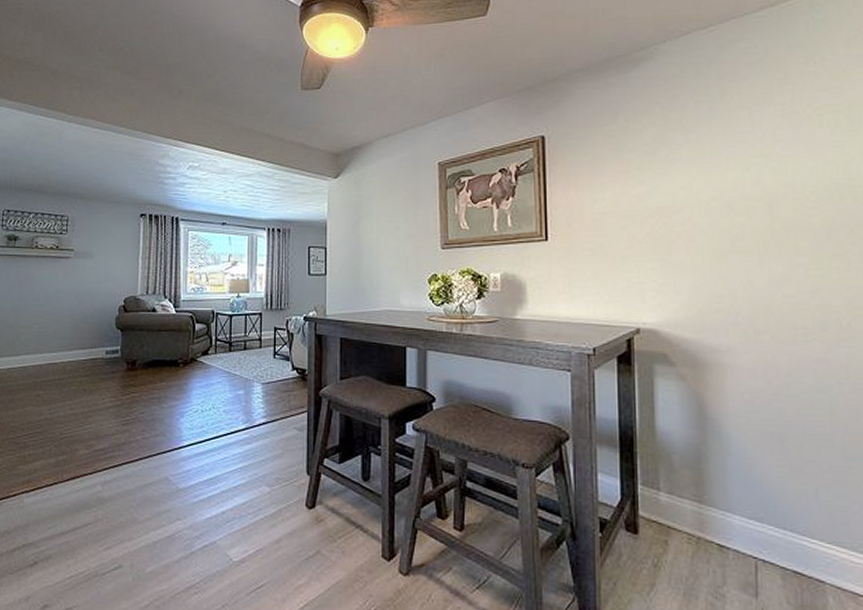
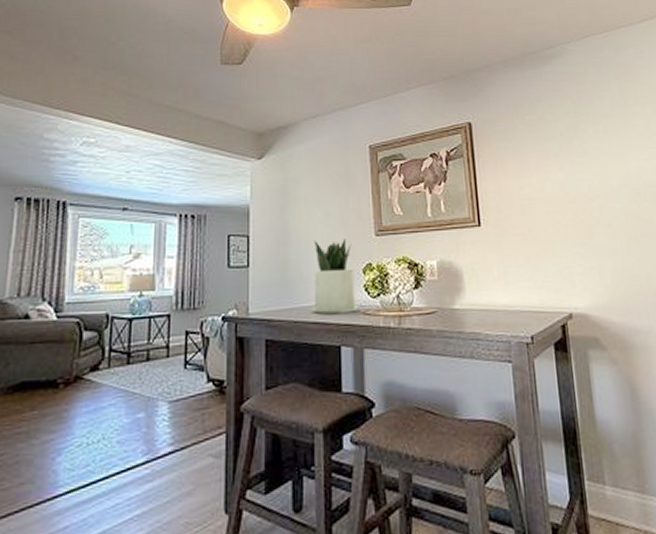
planter: none [379,251,423,319] -> present [310,239,359,315]

